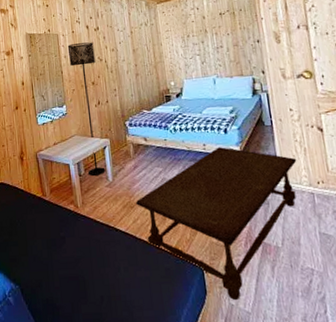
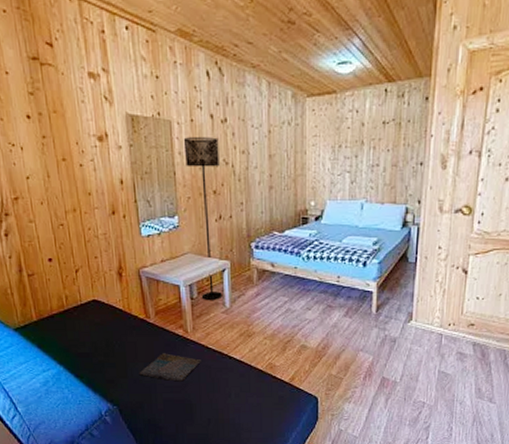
book: none [37,229,92,257] -> present [139,353,202,382]
coffee table: present [135,147,297,301] -> none [254,281,434,427]

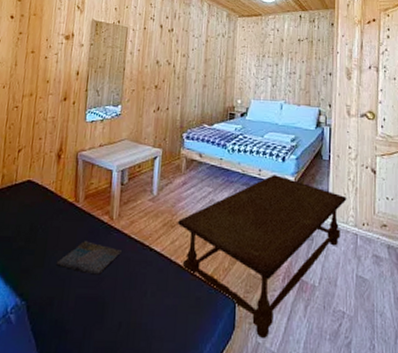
floor lamp: present [183,137,223,300] -> none [131,41,165,187]
coffee table: none [254,281,434,427] -> present [177,175,347,340]

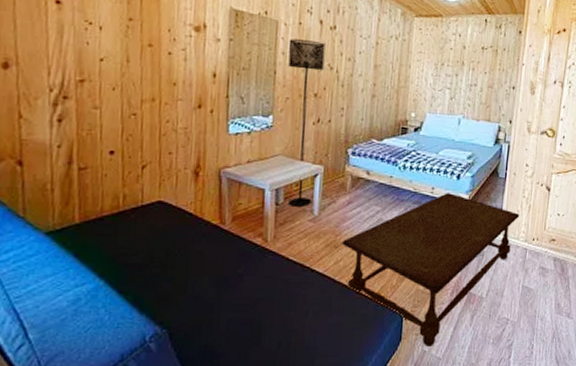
book: present [56,241,123,275] -> none [201,265,280,299]
floor lamp: none [131,41,165,187] -> present [287,39,326,207]

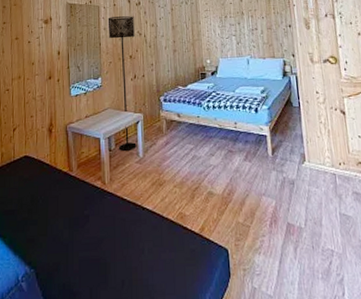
coffee table: present [341,193,520,348] -> none [164,126,321,284]

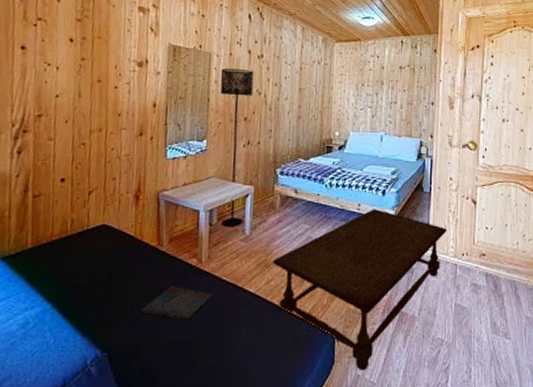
book: none [58,207,118,238] -> present [140,286,214,321]
coffee table: none [164,126,321,284] -> present [272,209,447,372]

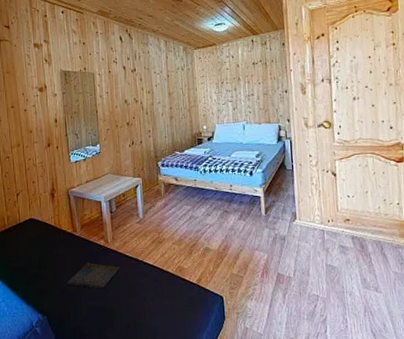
floor lamp: present [220,68,254,227] -> none [103,83,137,213]
coffee table: present [272,209,447,372] -> none [164,188,312,325]

